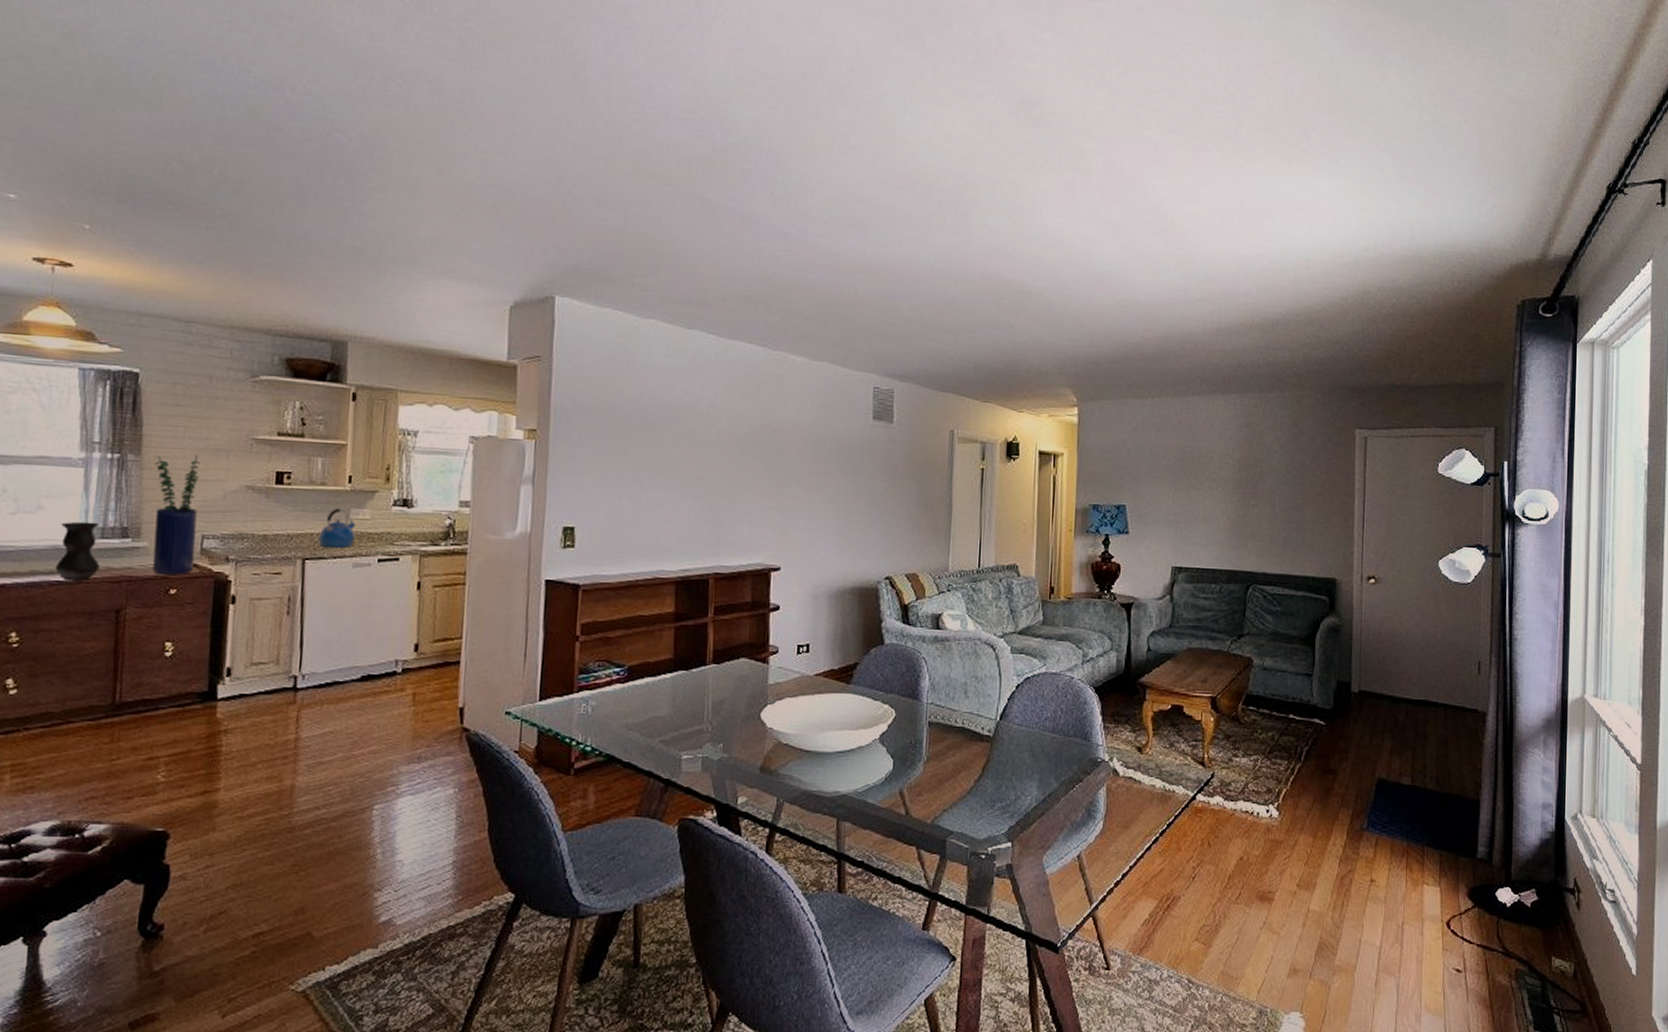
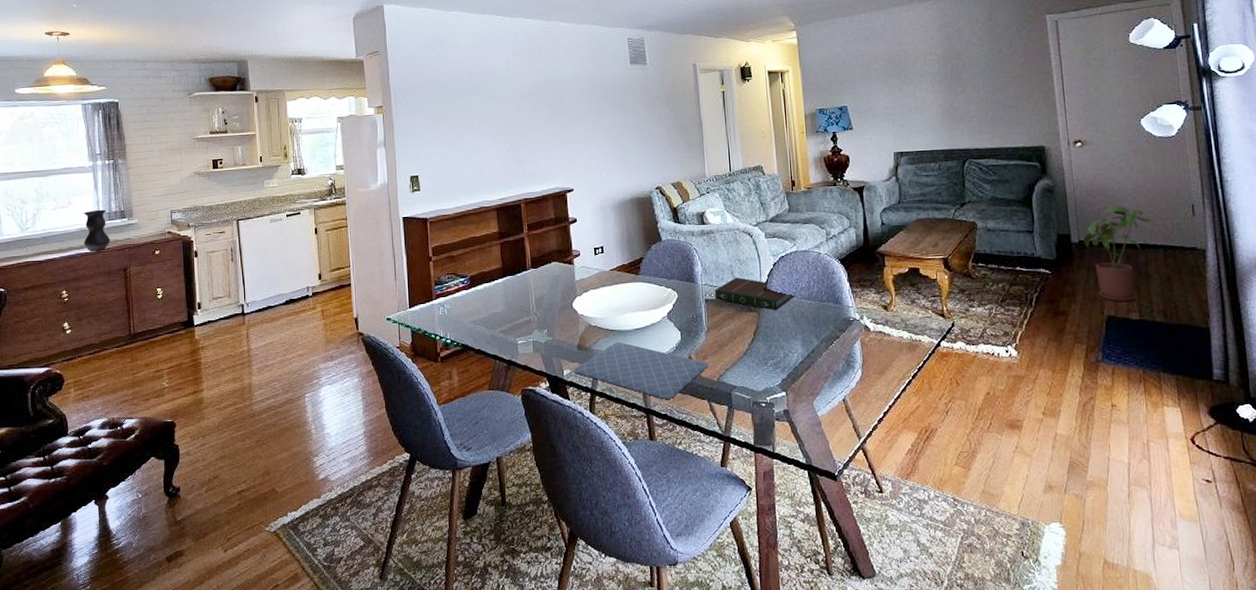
vase: present [152,455,200,576] -> none [135,155,168,242]
kettle: present [319,508,356,549] -> none [246,180,269,211]
placemat: none [750,766,922,844] -> present [573,341,708,400]
book: none [940,698,1038,743] -> present [714,277,796,311]
house plant: none [1363,653,1437,765] -> present [1083,205,1153,302]

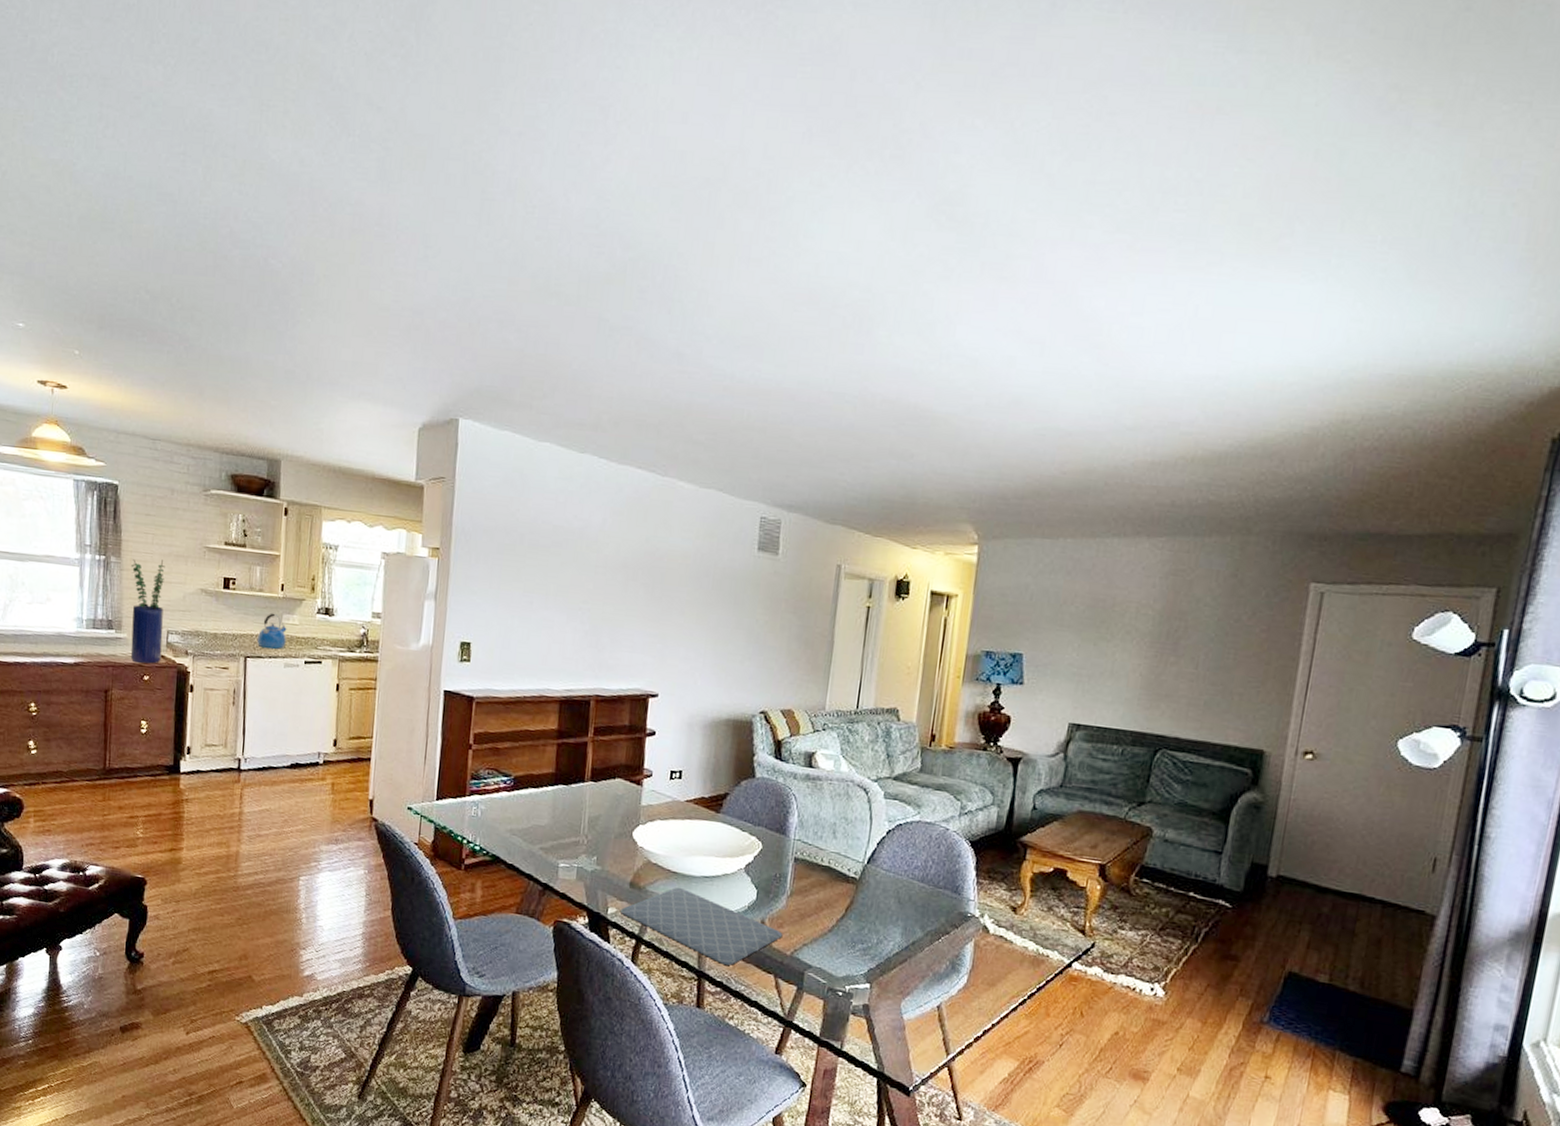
vase: present [83,209,111,252] -> none [60,613,93,664]
vase: none [135,155,168,242] -> present [130,559,165,664]
kettle: none [246,180,269,211] -> present [257,613,287,650]
book: present [714,277,796,311] -> none [806,839,907,888]
house plant: present [1083,205,1153,302] -> none [1282,840,1379,961]

